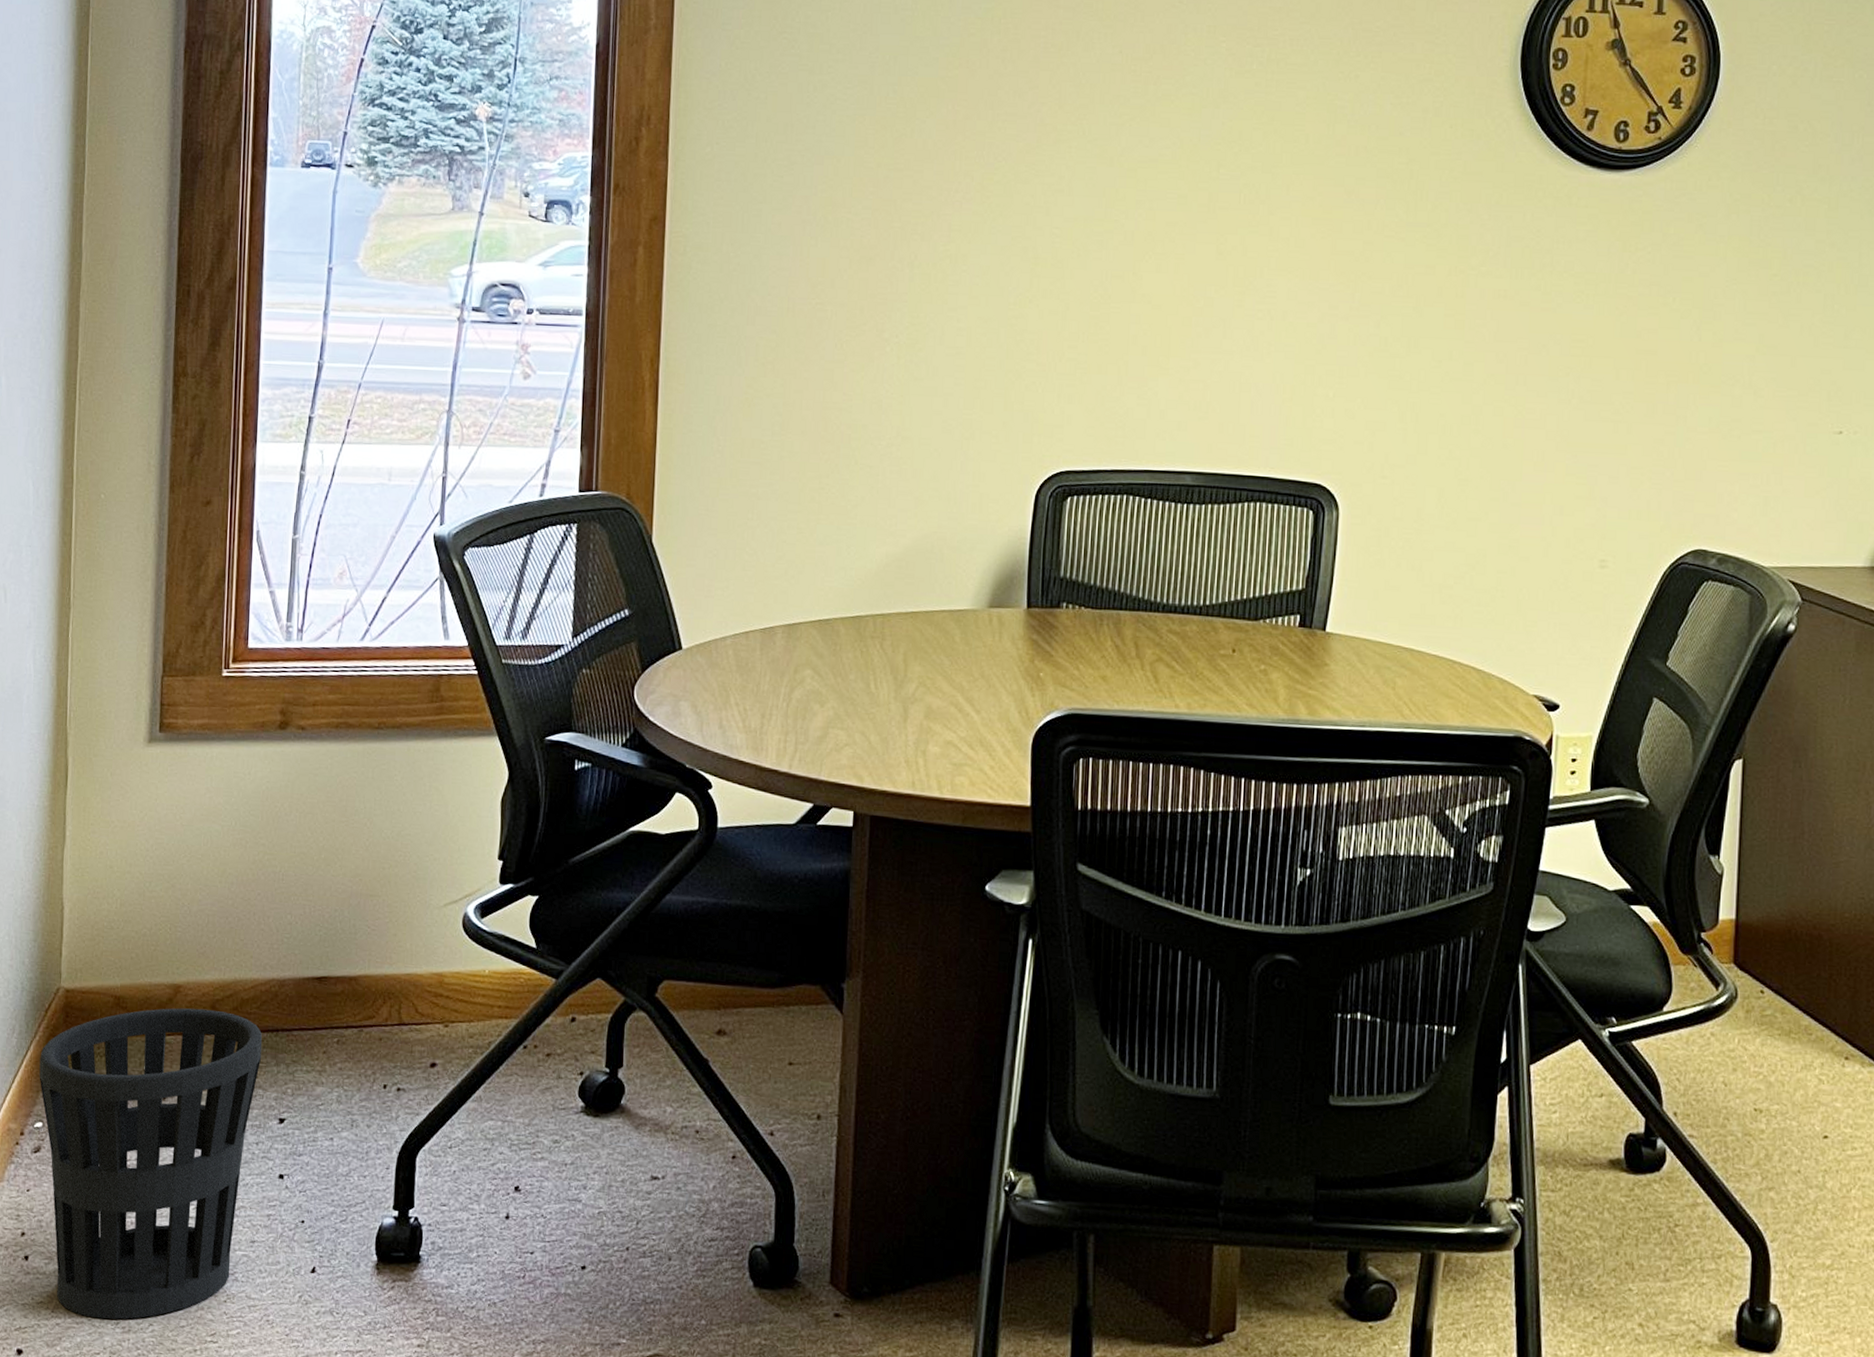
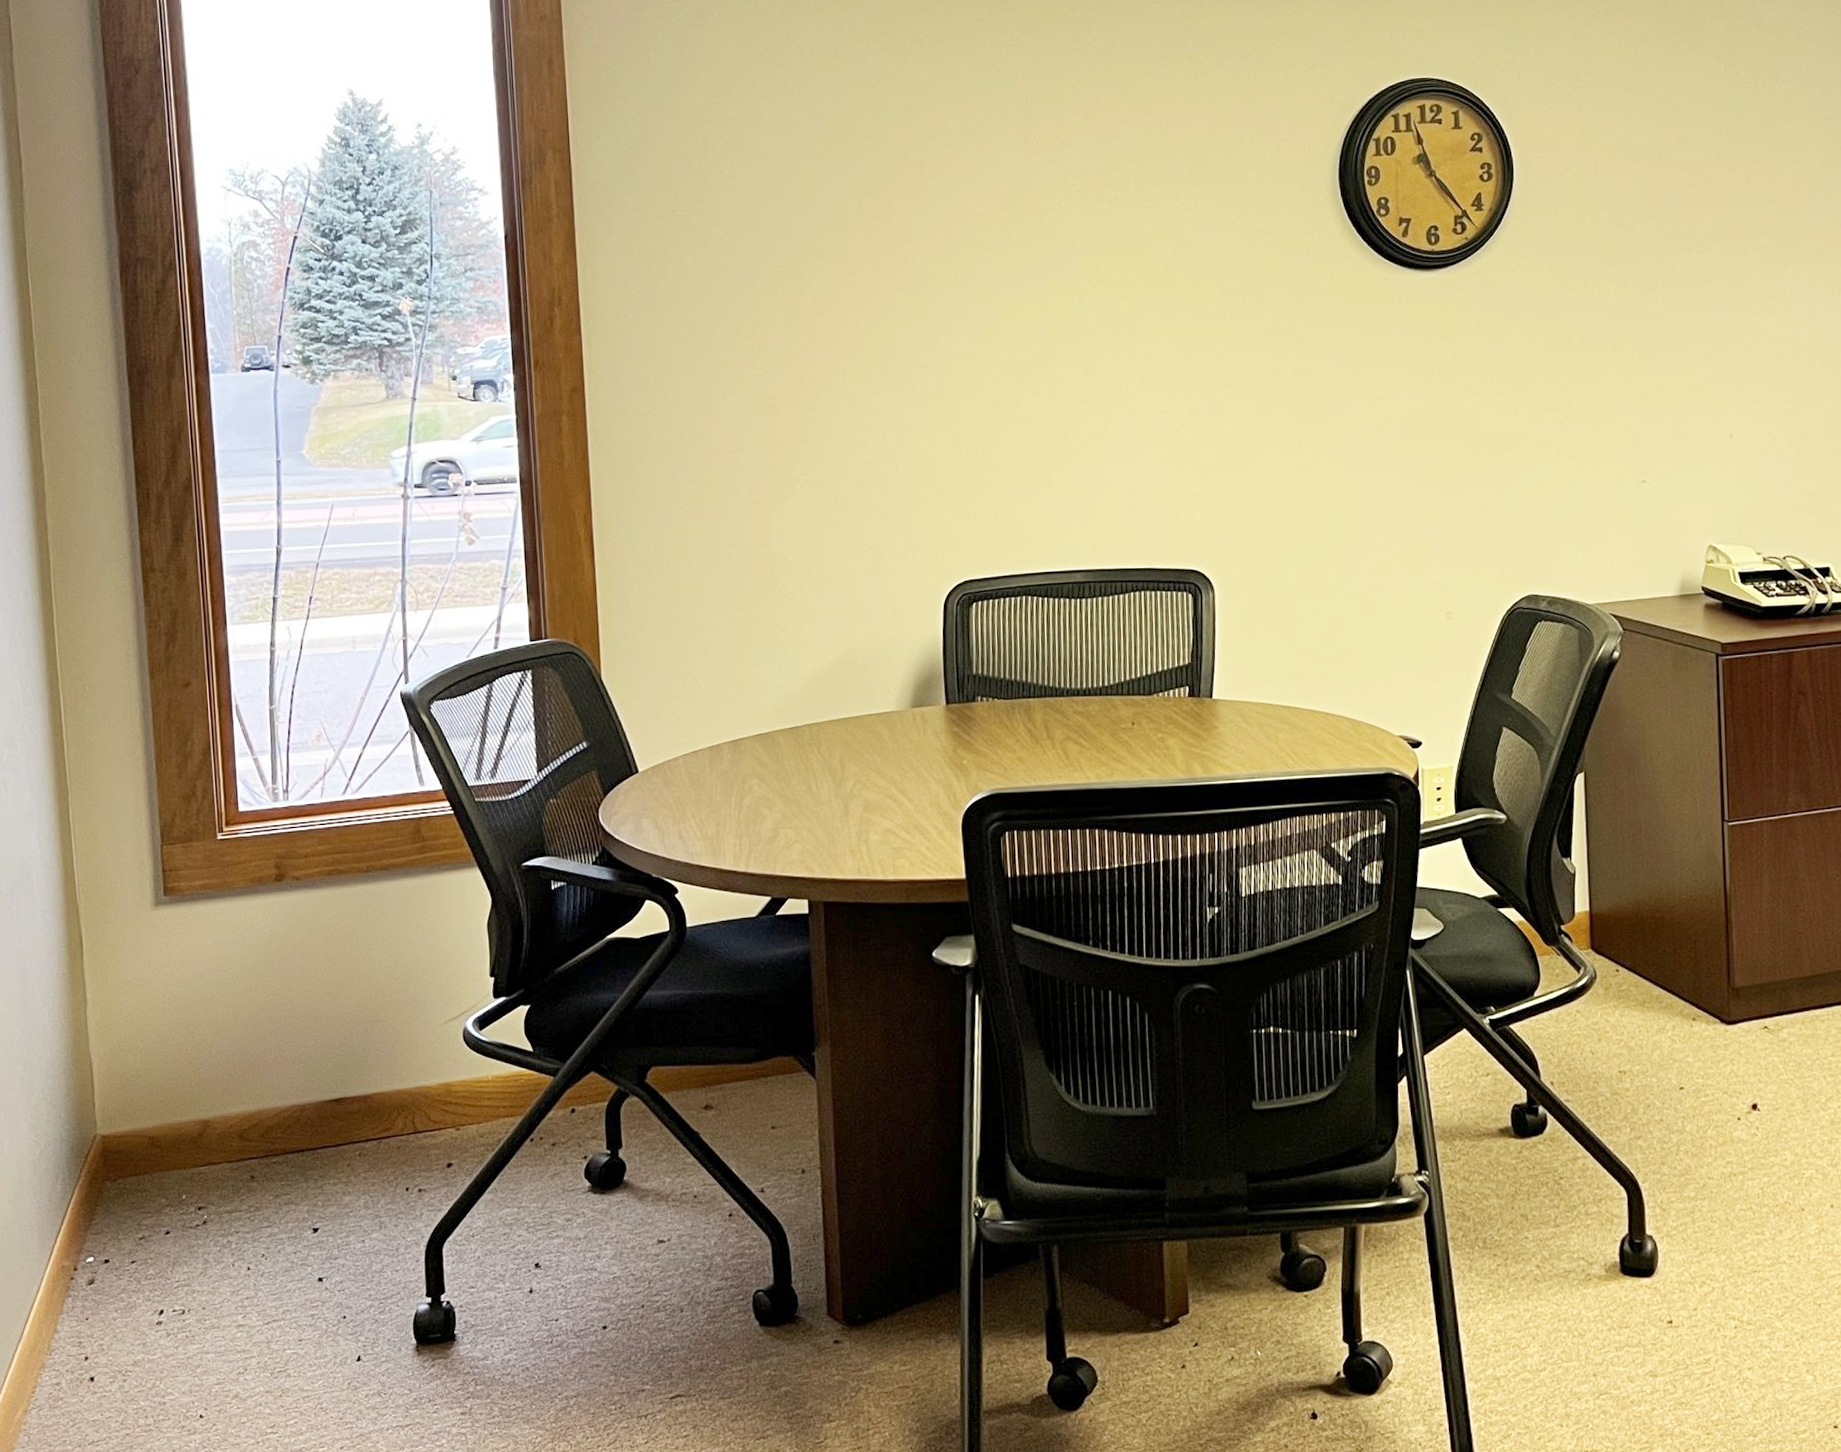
wastebasket: present [39,1008,263,1320] -> none [85,1139,291,1425]

